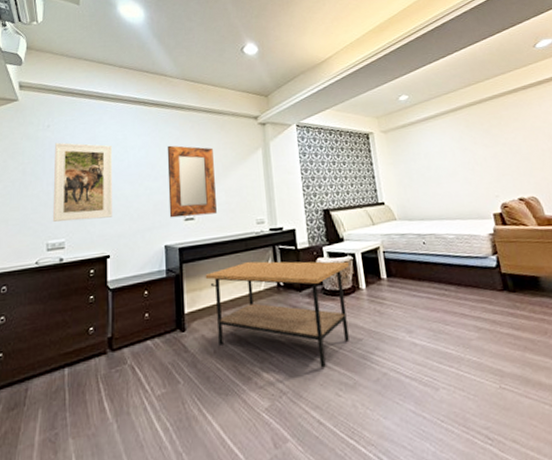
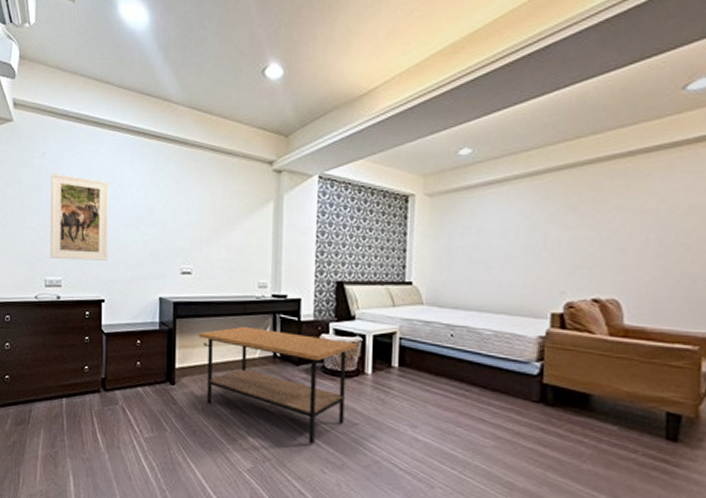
home mirror: present [167,145,217,218] -> none [165,187,217,270]

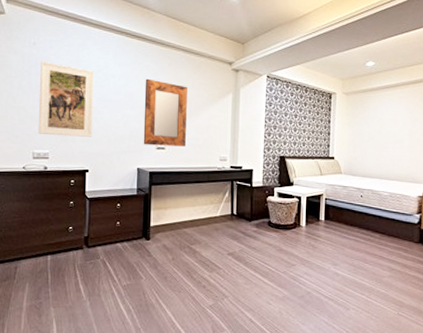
home mirror: none [165,187,217,270] -> present [143,78,187,147]
coffee table: present [198,326,356,444] -> none [170,191,294,282]

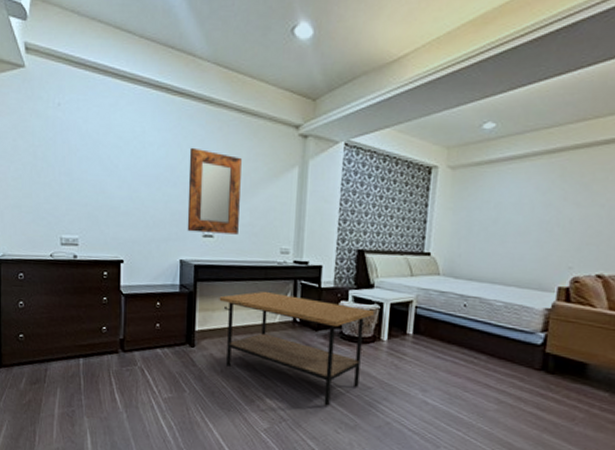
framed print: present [38,60,95,137] -> none [65,125,129,220]
coffee table: none [170,191,294,282] -> present [219,291,374,406]

